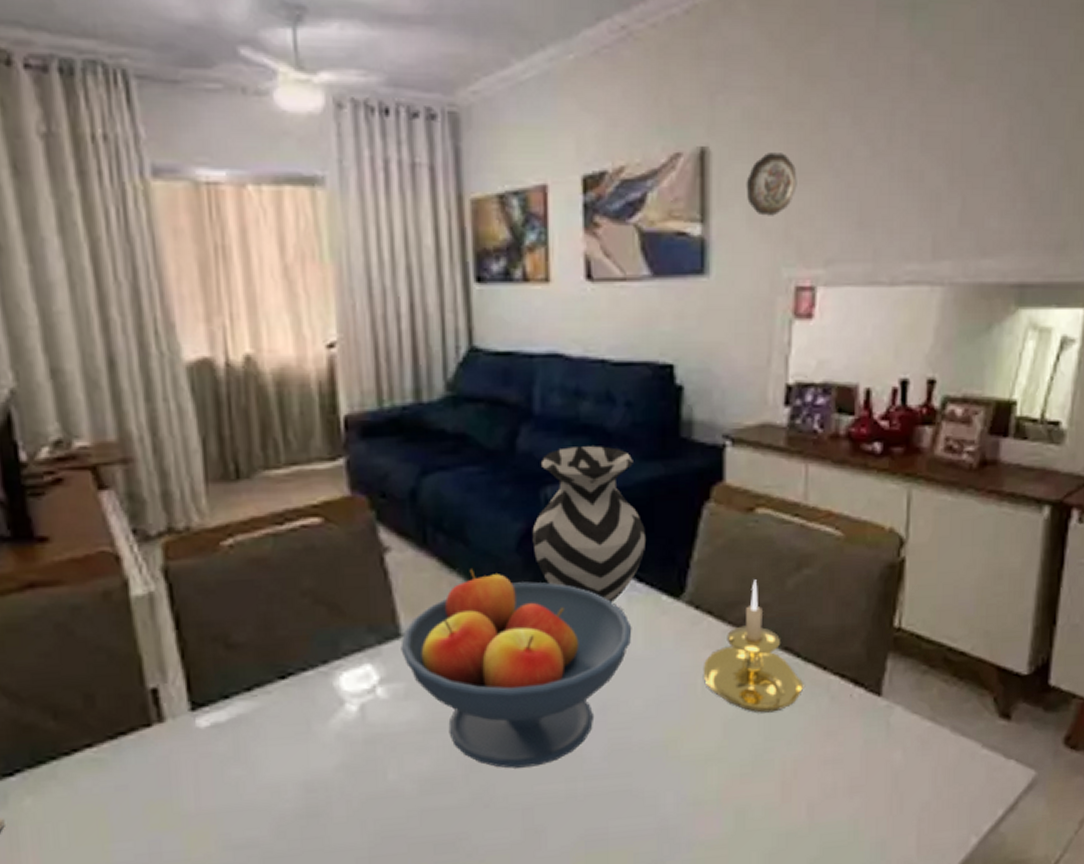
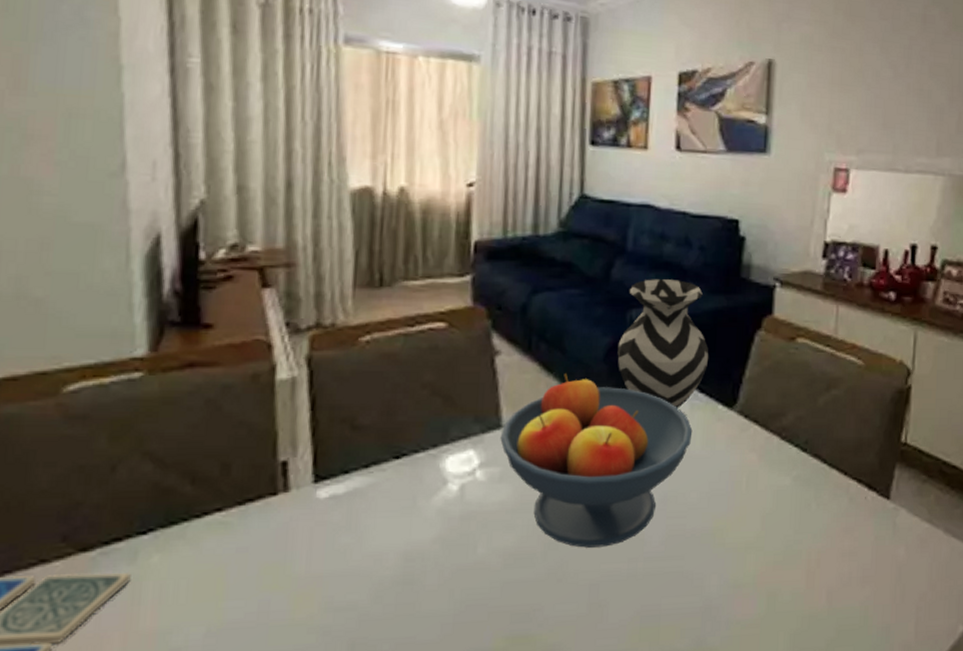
candle holder: present [704,579,804,713] -> none [748,396,829,509]
decorative plate: present [746,152,797,216] -> none [800,67,839,114]

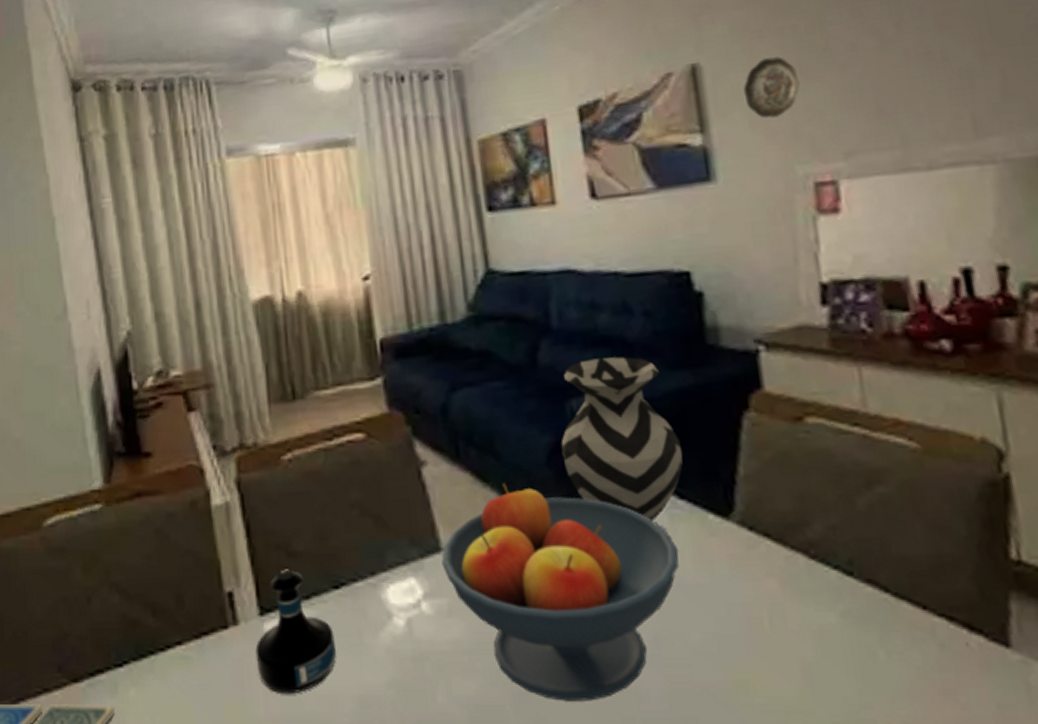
tequila bottle: none [303,441,389,554] -> present [255,569,336,695]
decorative plate: none [800,67,839,114] -> present [743,57,800,119]

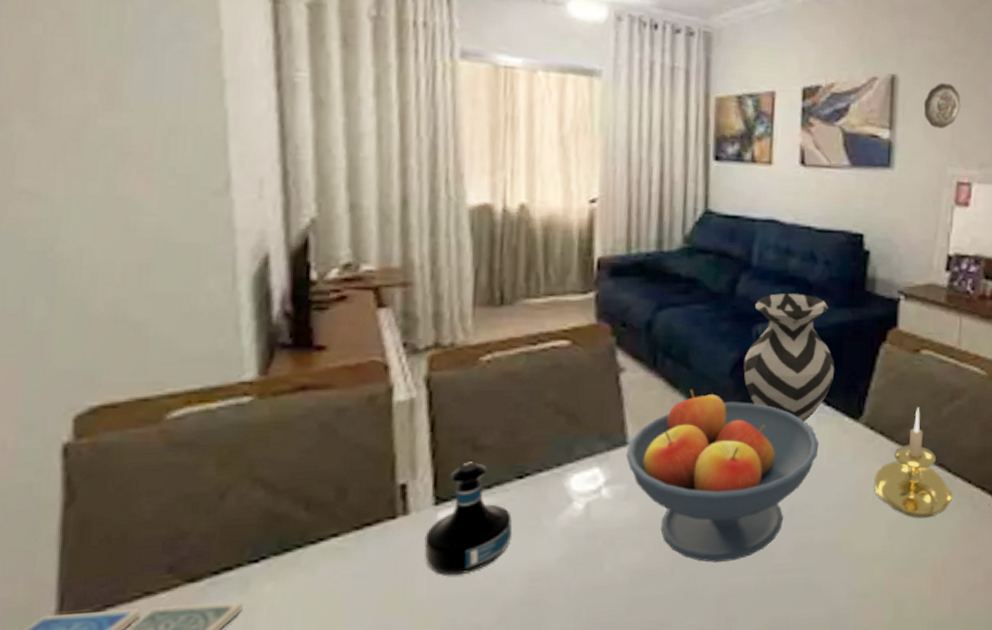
candle holder: none [768,498,901,659] -> present [875,407,953,518]

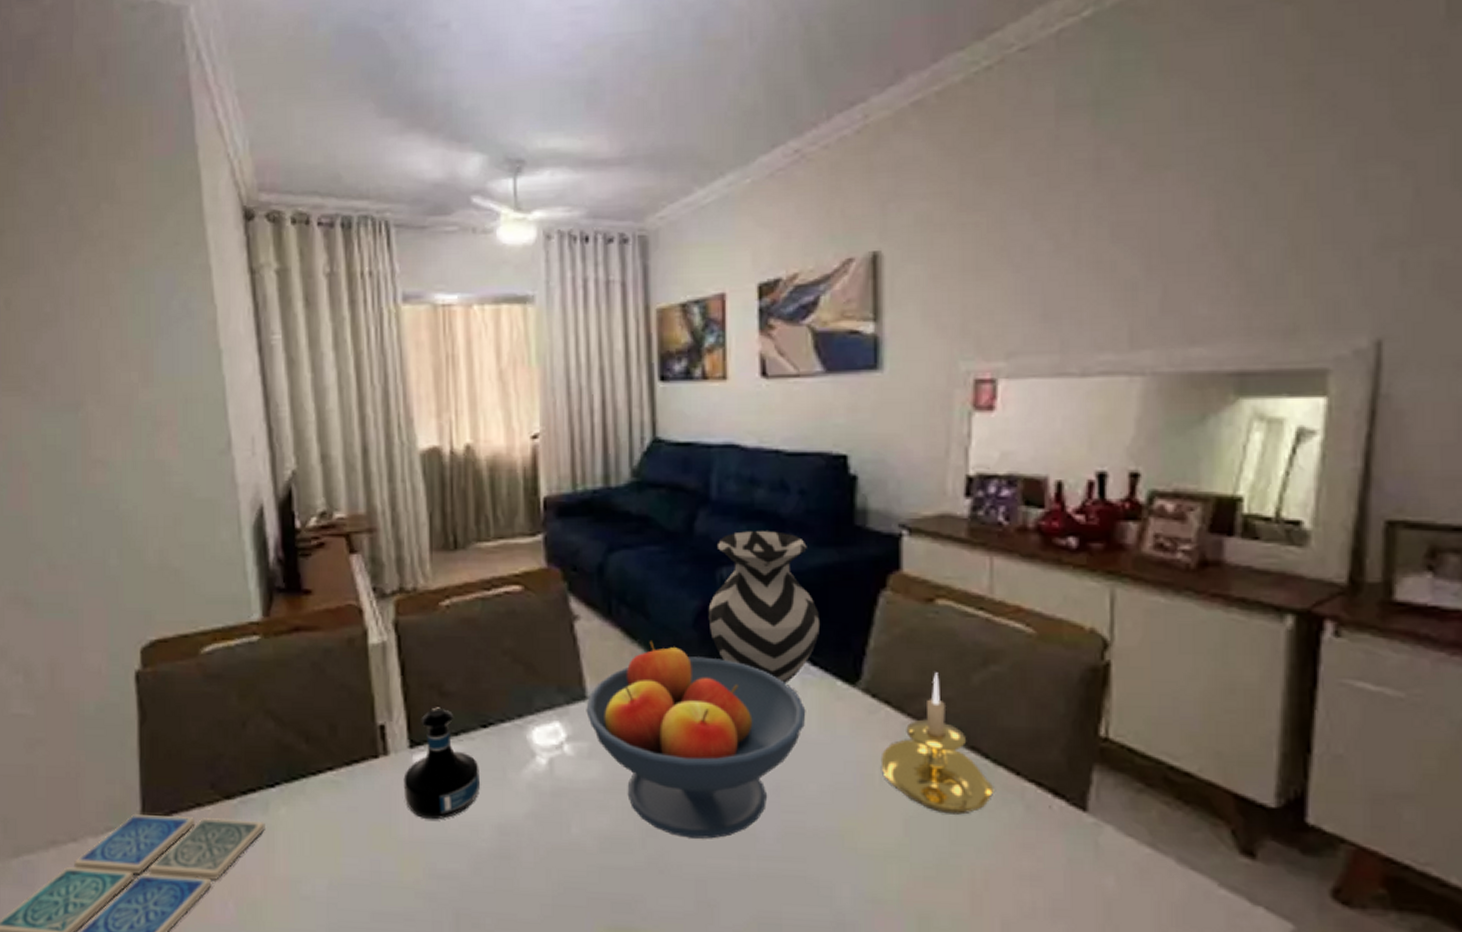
decorative plate: present [923,83,961,129] -> none [919,252,974,313]

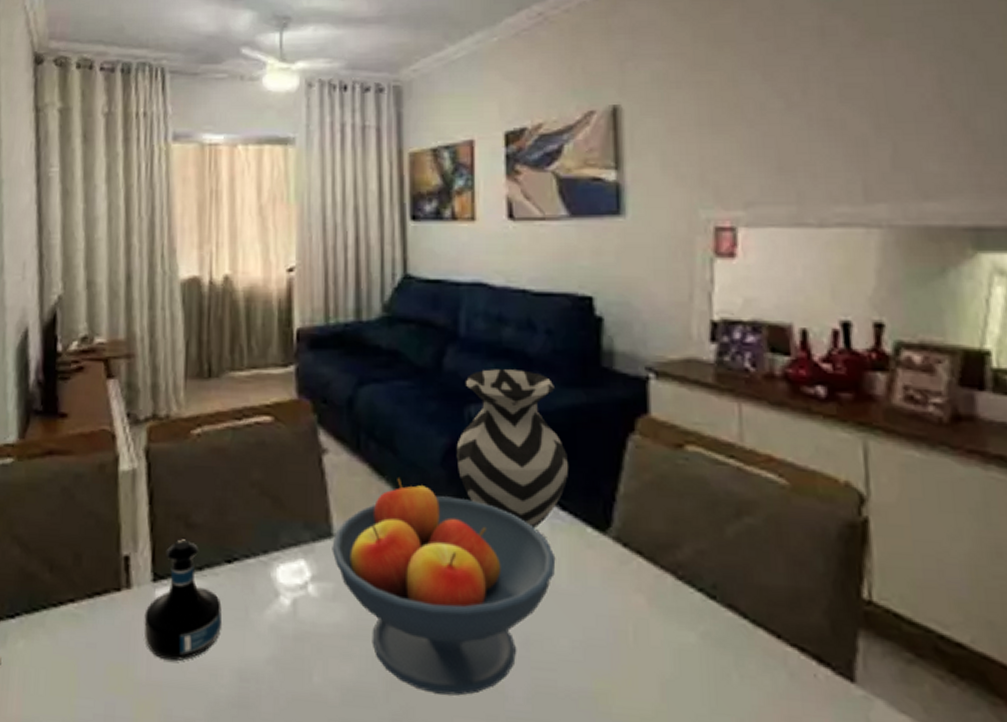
candle holder: present [882,672,995,815] -> none [635,522,755,680]

